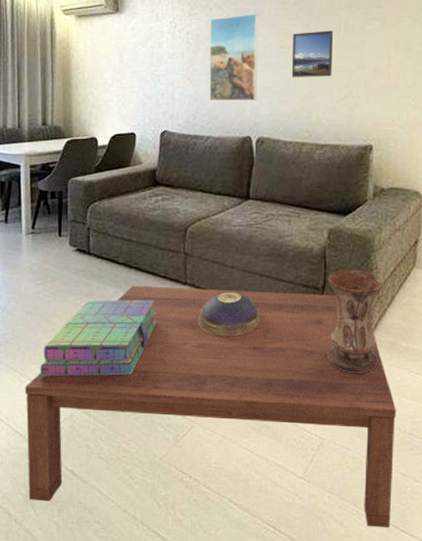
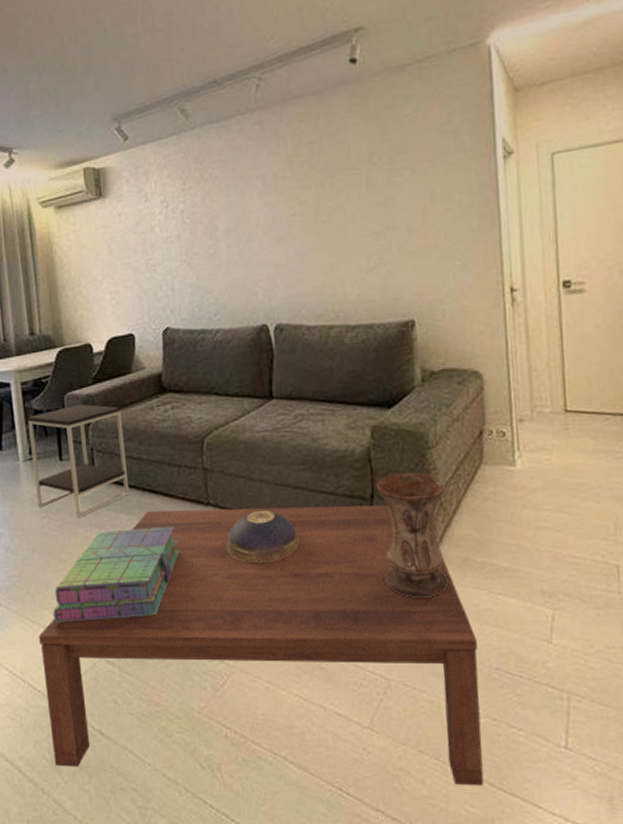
side table: none [33,189,118,287] -> present [27,404,130,517]
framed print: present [209,14,259,102] -> none [207,179,271,288]
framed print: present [291,30,334,77] -> none [305,188,357,249]

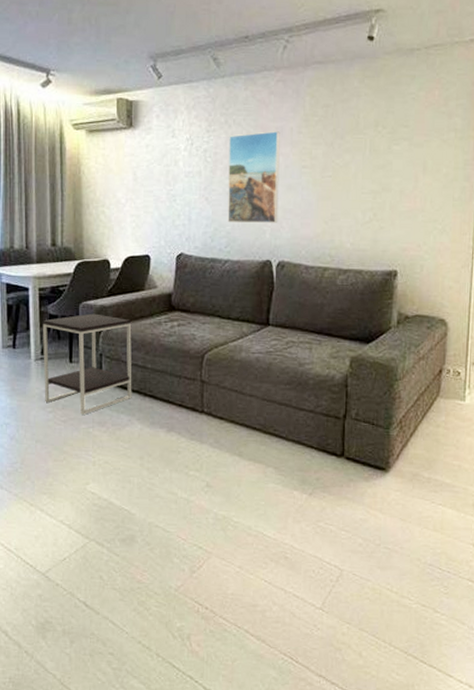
coffee table: present [38,505,484,787] -> none [35,413,417,659]
stack of books: present [52,526,179,623] -> none [50,428,172,507]
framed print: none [207,179,271,288] -> present [227,131,280,224]
decorative bowl: present [227,510,300,562] -> none [216,420,279,466]
vase: present [376,473,449,599] -> none [348,399,406,505]

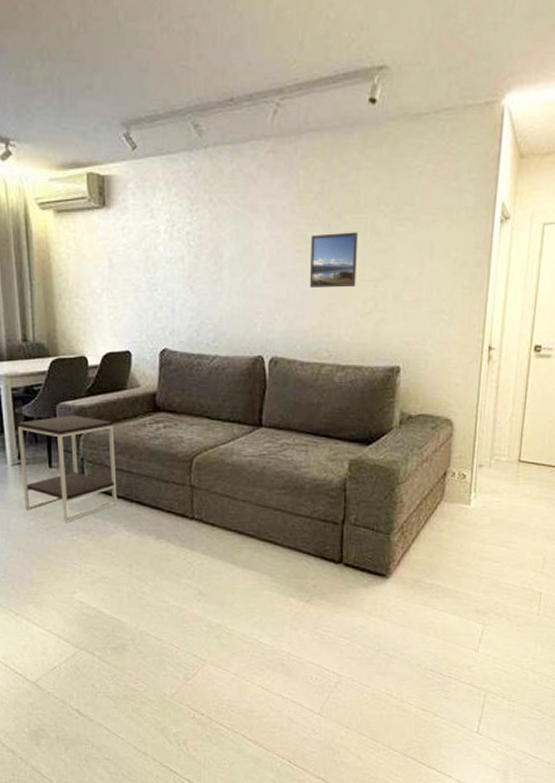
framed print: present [227,131,280,224] -> none [214,210,271,315]
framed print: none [314,150,359,199] -> present [309,232,359,288]

